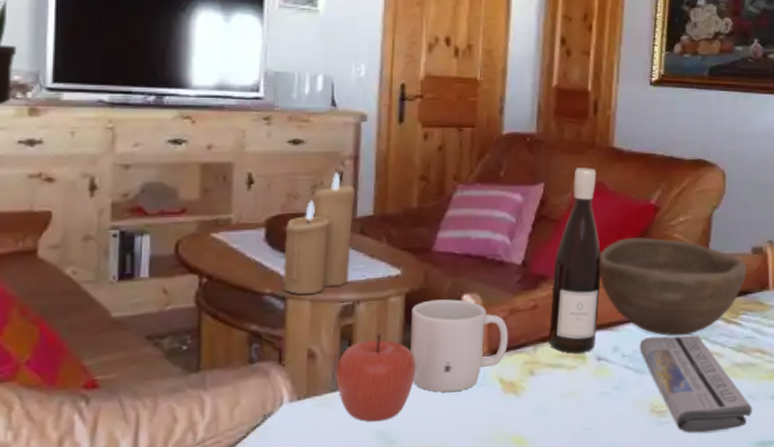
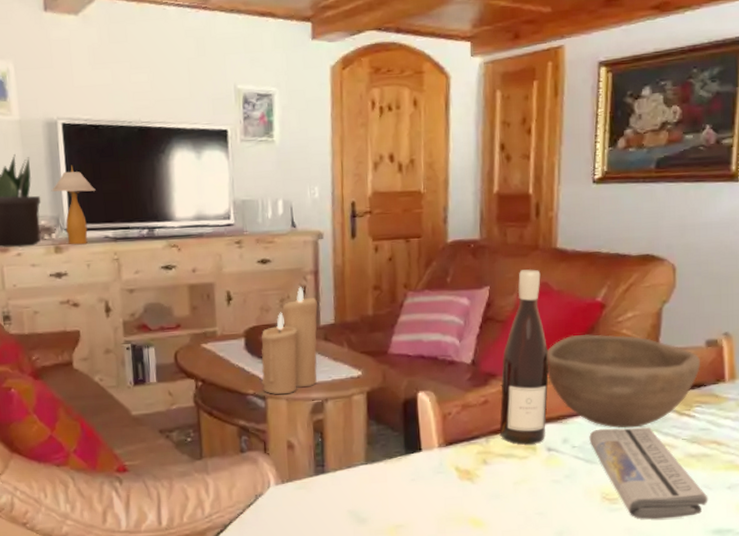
table lamp: none [32,13,92,108] -> present [51,165,96,245]
fruit: present [336,333,416,422] -> none [311,426,380,503]
mug: present [410,299,508,393] -> none [373,396,462,479]

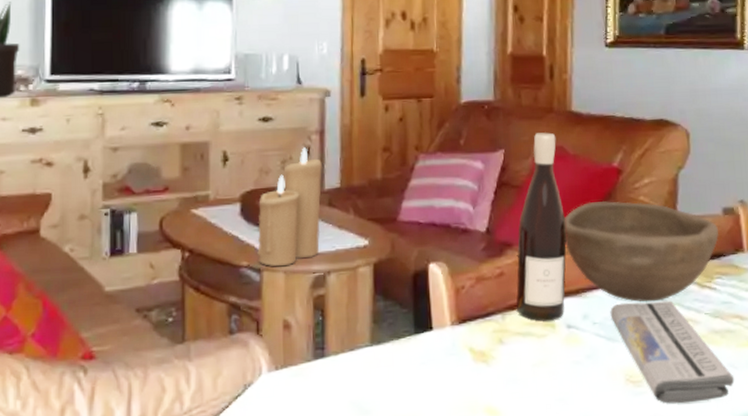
table lamp: present [51,165,96,245] -> none [32,11,83,98]

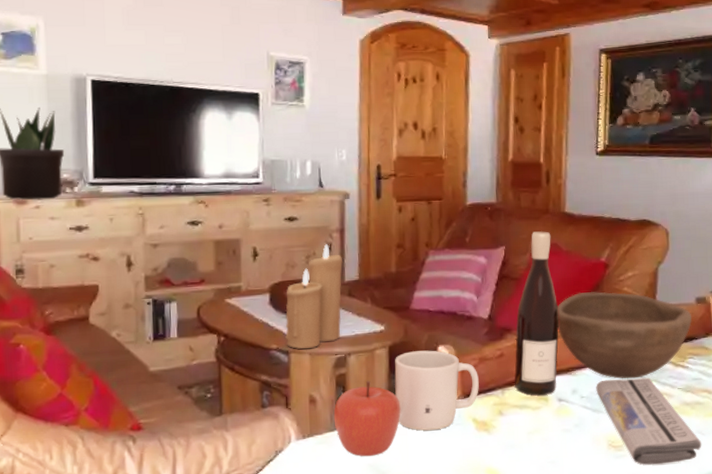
fruit: none [310,303,387,392] -> present [333,380,401,457]
mug: none [379,268,476,362] -> present [394,350,479,431]

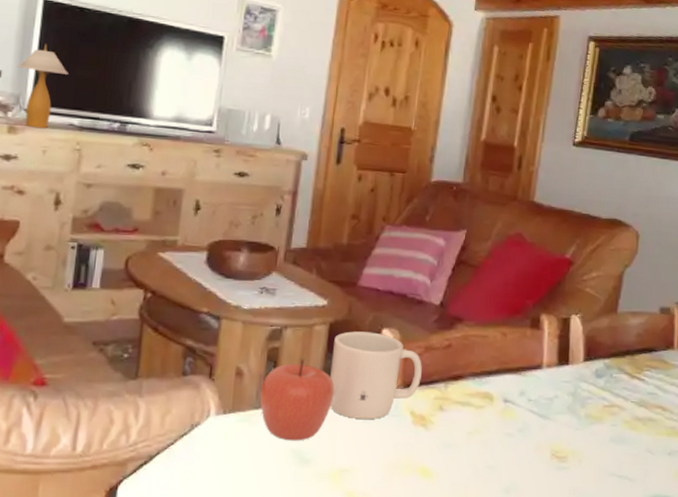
table lamp: none [76,120,123,199] -> present [16,43,68,129]
candle: present [285,244,344,350] -> none [218,206,292,317]
bottle: present [514,231,559,395] -> none [459,218,516,393]
bowl: present [557,292,693,379] -> none [512,288,654,386]
newspaper: present [596,377,702,464] -> none [545,384,650,481]

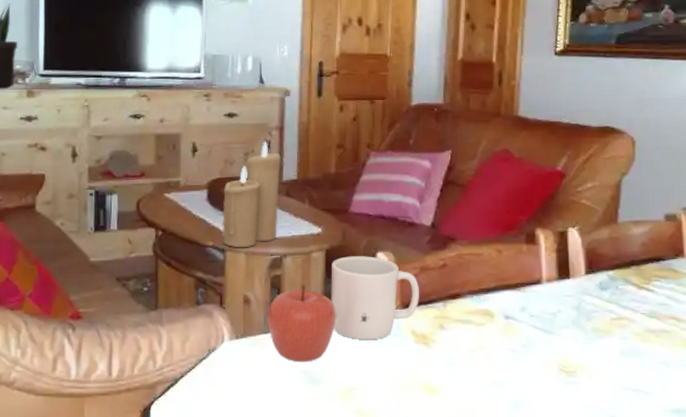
table lamp: present [16,43,68,129] -> none [28,13,72,90]
candle: none [218,206,292,317] -> present [222,142,282,248]

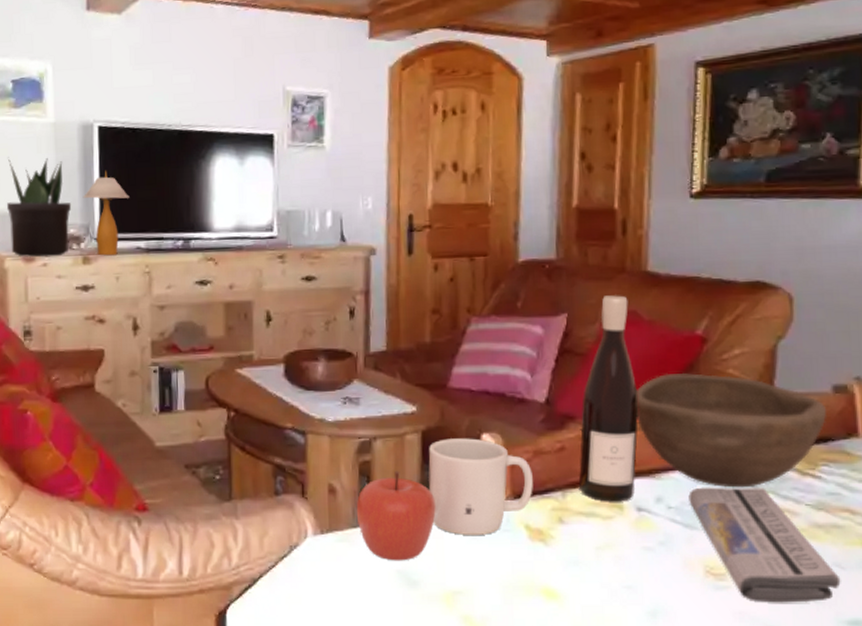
table lamp: none [28,13,72,90] -> present [82,170,130,256]
candle: present [222,142,282,248] -> none [302,308,369,430]
bottle: none [457,135,509,310] -> present [578,295,639,501]
bowl: none [506,203,660,299] -> present [635,373,828,488]
newspaper: none [547,298,667,395] -> present [688,487,841,603]

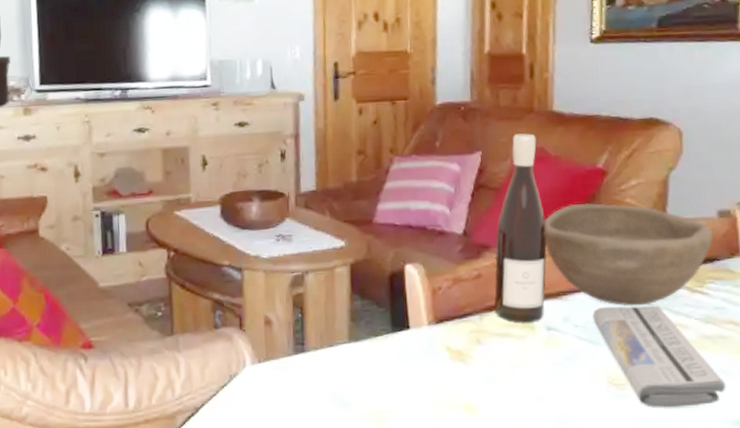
table lamp: present [82,170,130,256] -> none [21,24,68,107]
fruit: present [356,470,436,561] -> none [290,301,365,385]
mug: present [428,438,533,536] -> none [356,269,453,359]

